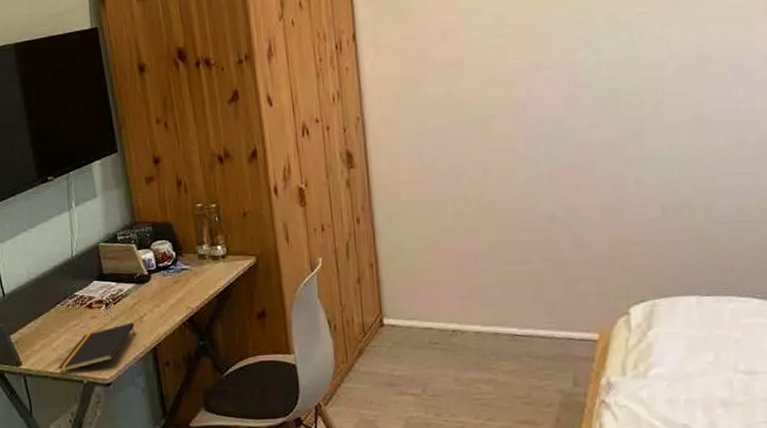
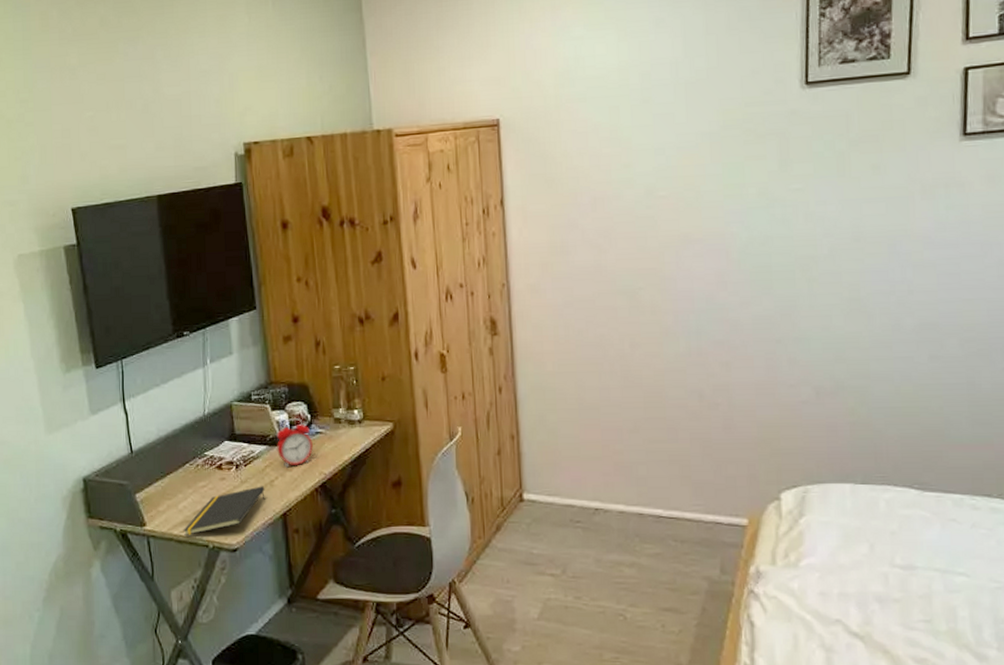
alarm clock: none [143,256,179,304] -> present [276,418,313,468]

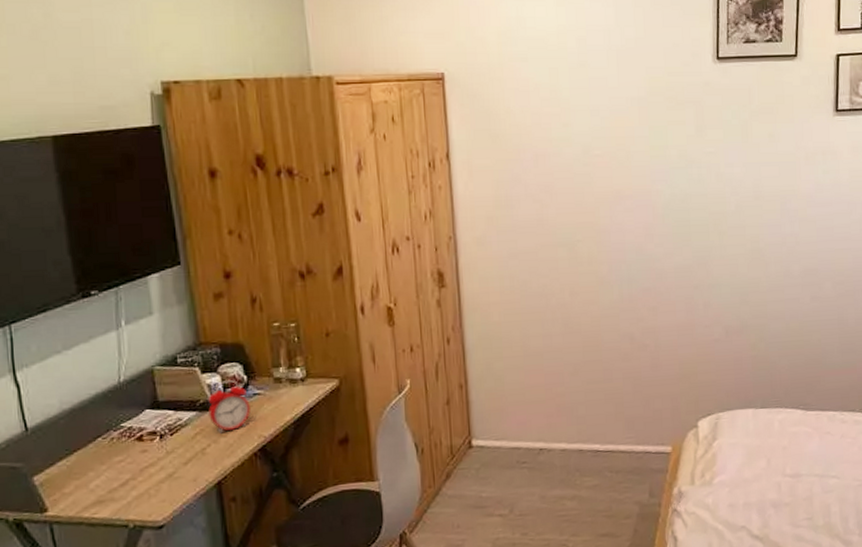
notepad: present [183,486,265,535] -> none [96,455,196,517]

